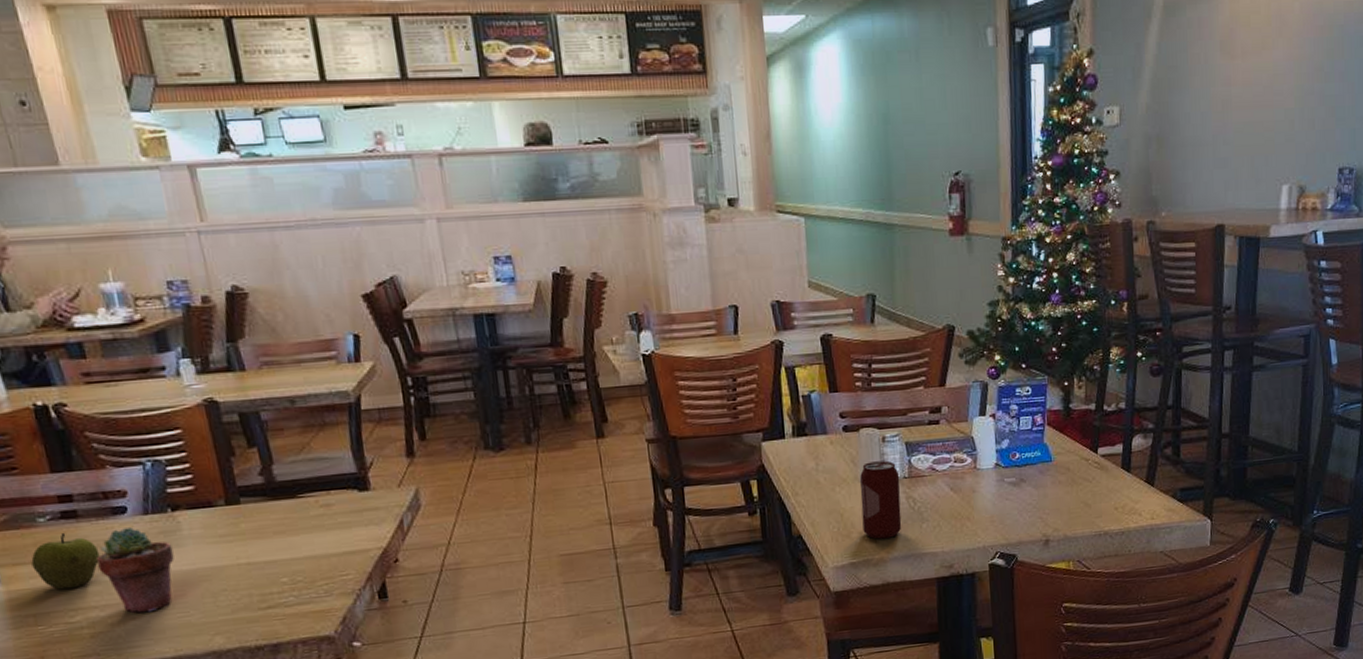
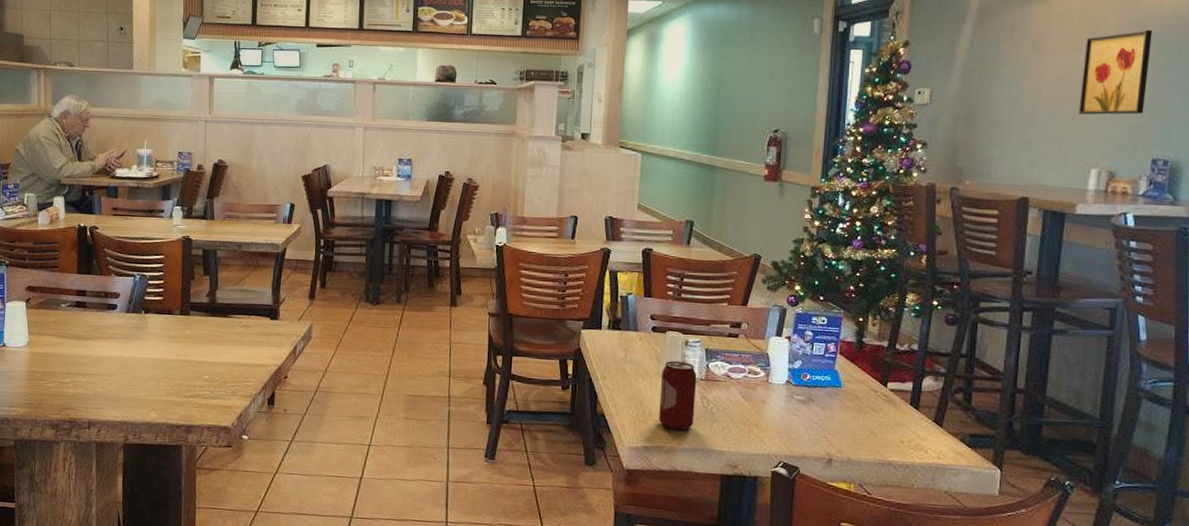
apple: present [31,532,100,590] -> none [50,316,93,358]
potted succulent: present [97,527,175,614] -> none [89,320,139,385]
wall art: none [1269,19,1336,125] -> present [1079,29,1152,115]

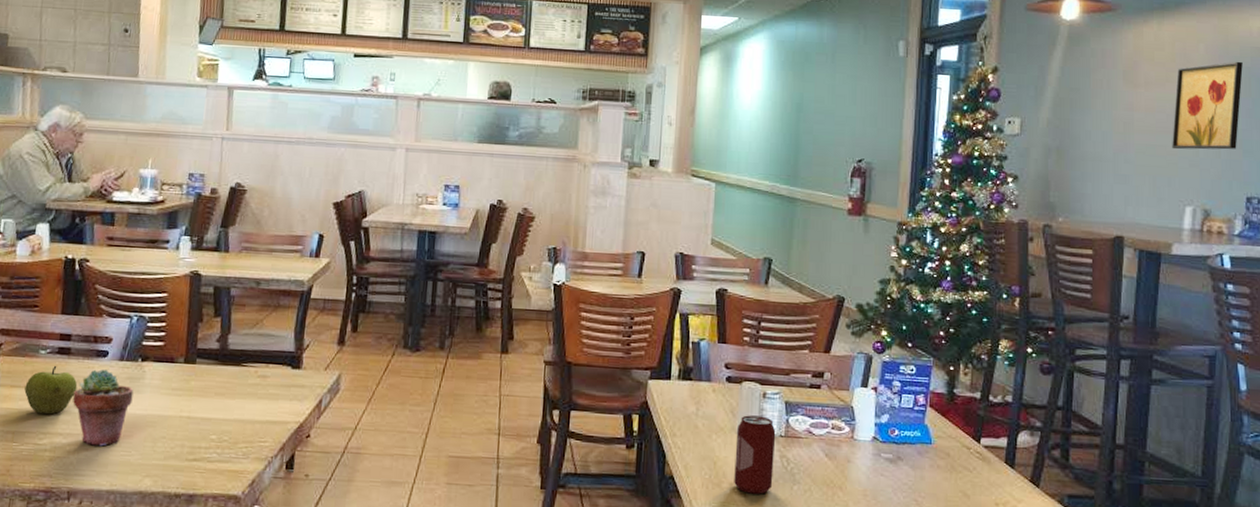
apple: none [50,316,93,358] -> present [24,365,78,415]
potted succulent: none [89,320,139,385] -> present [73,369,134,447]

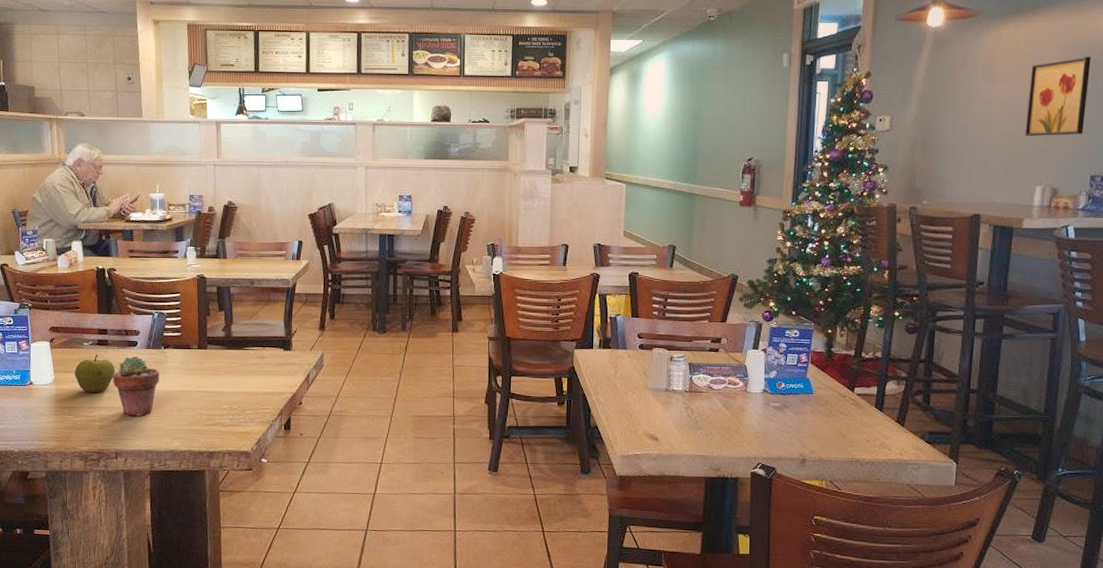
beverage can: present [734,415,776,494] -> none [648,375,682,439]

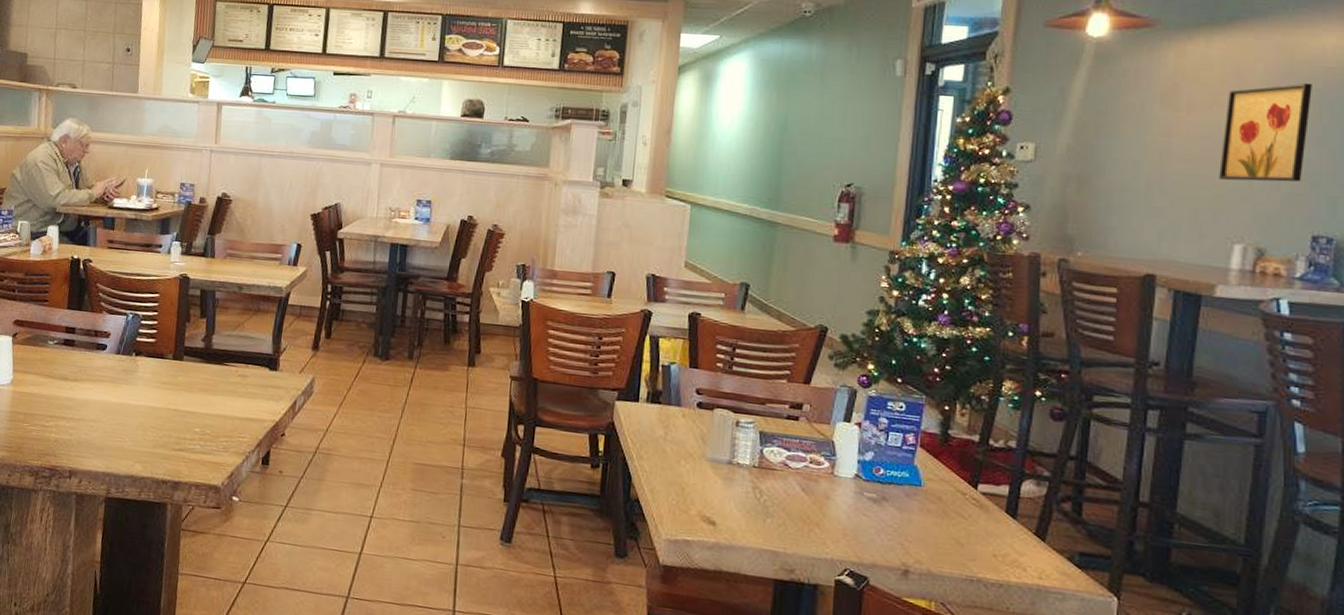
apple: present [74,354,116,393] -> none [34,355,80,400]
potted succulent: present [113,356,160,417] -> none [75,361,128,432]

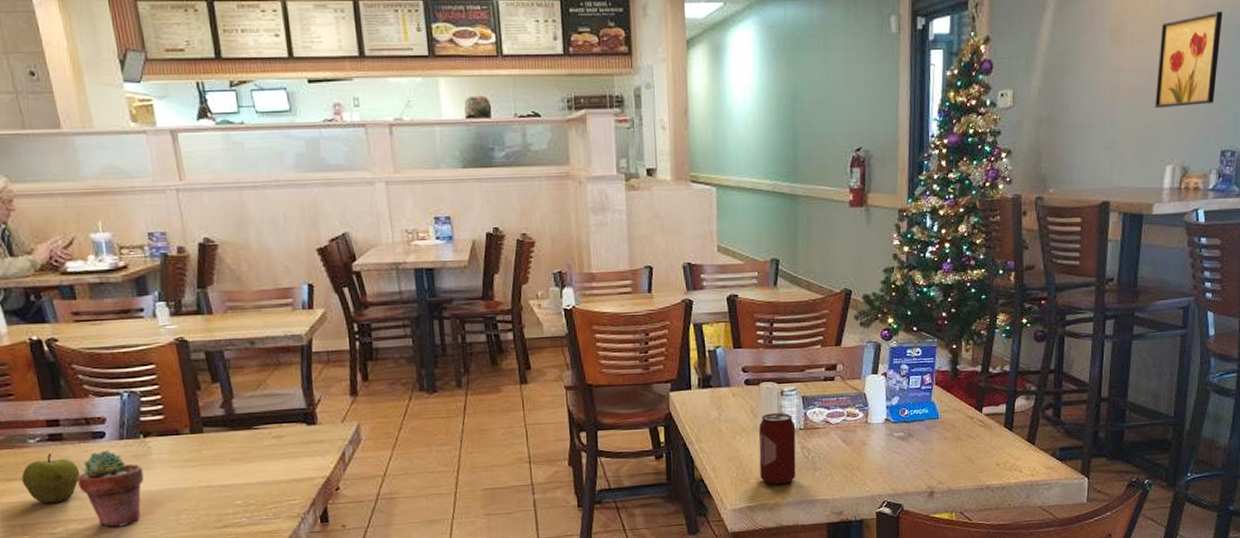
apple: none [34,355,80,400] -> present [21,453,81,504]
potted succulent: none [75,361,128,432] -> present [77,451,144,528]
beverage can: none [702,442,749,525] -> present [758,413,796,485]

